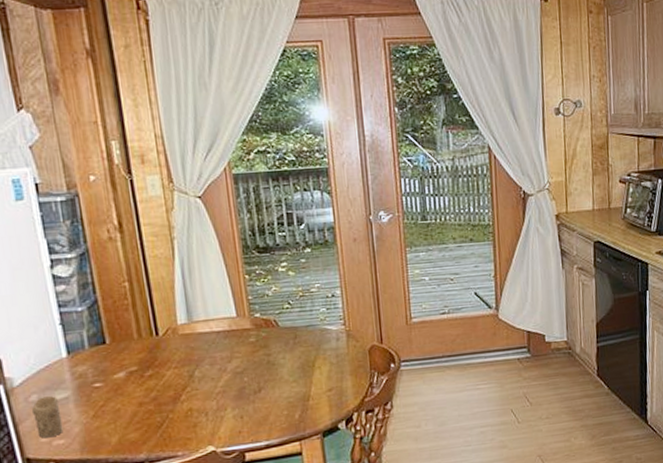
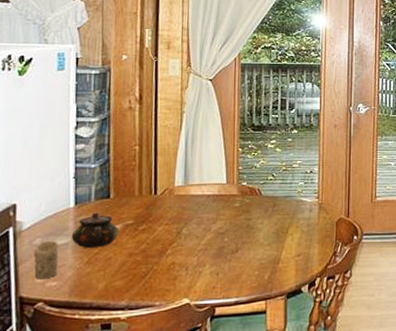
teapot: none [70,360,124,401] -> present [71,212,119,248]

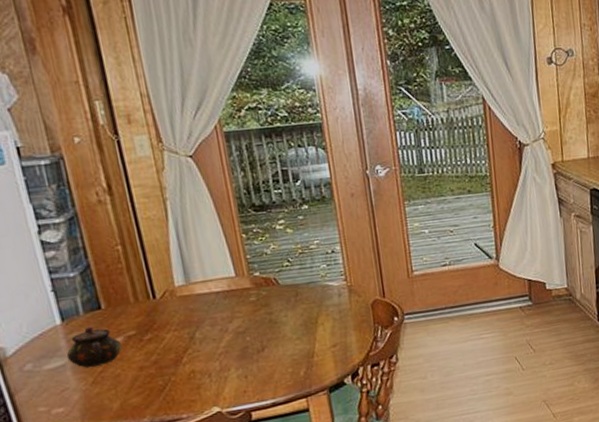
candle: present [33,241,59,279] -> none [27,364,62,407]

